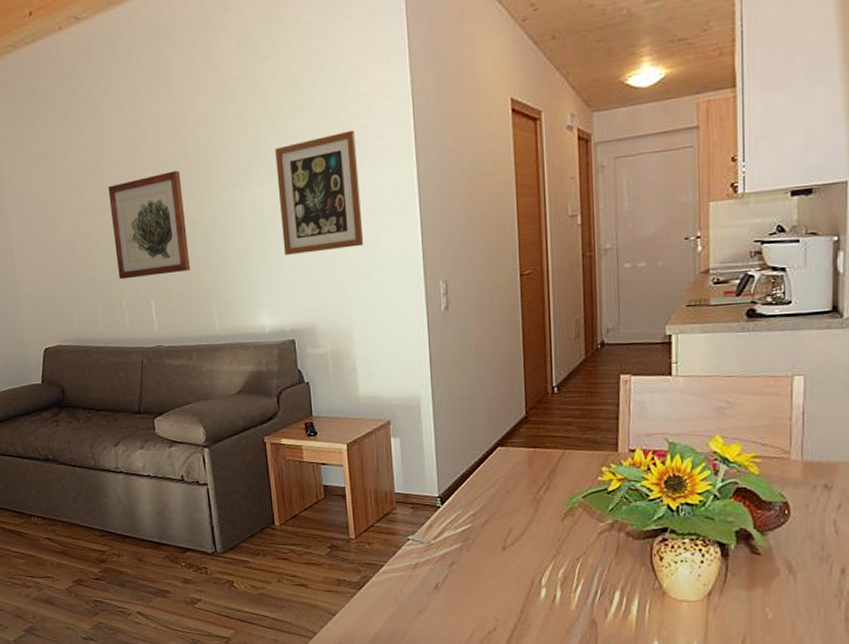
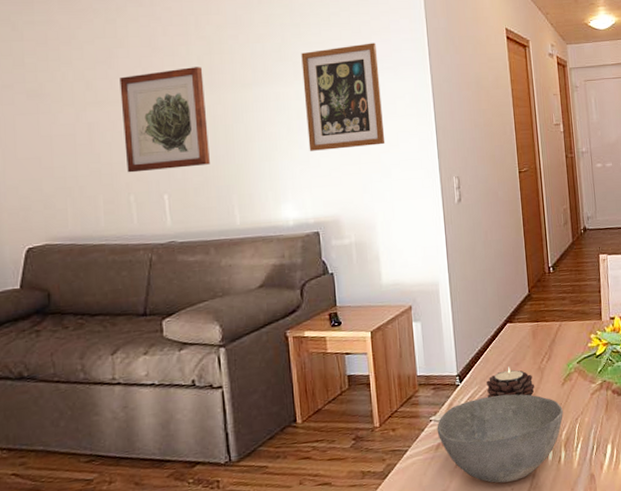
bowl: none [415,522,561,614] -> present [437,394,563,483]
candle: none [471,493,528,527] -> present [487,366,535,399]

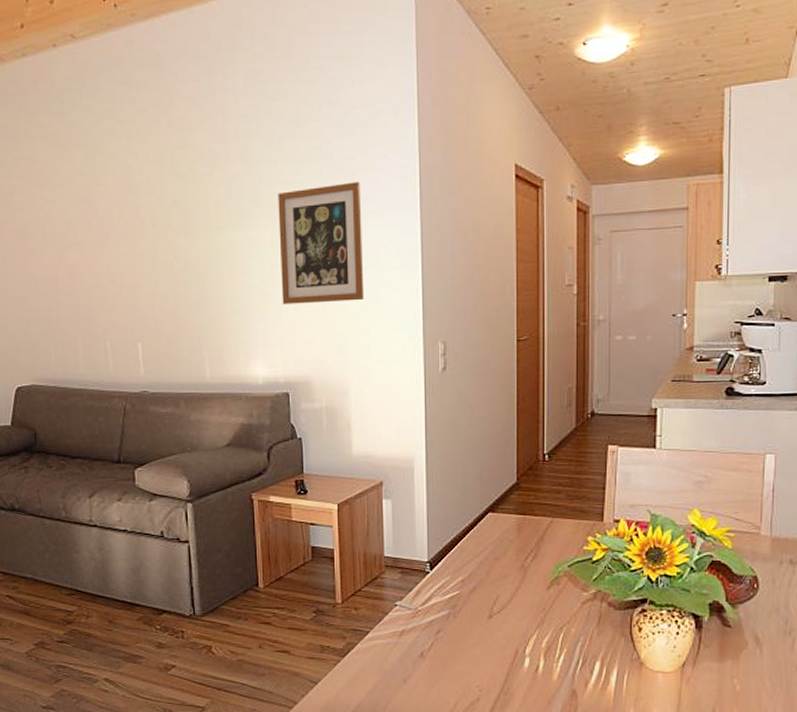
wall art: present [119,67,210,173] -> none [98,207,182,318]
bowl: present [437,394,563,483] -> none [402,589,546,683]
candle: present [487,366,535,399] -> none [459,560,514,595]

